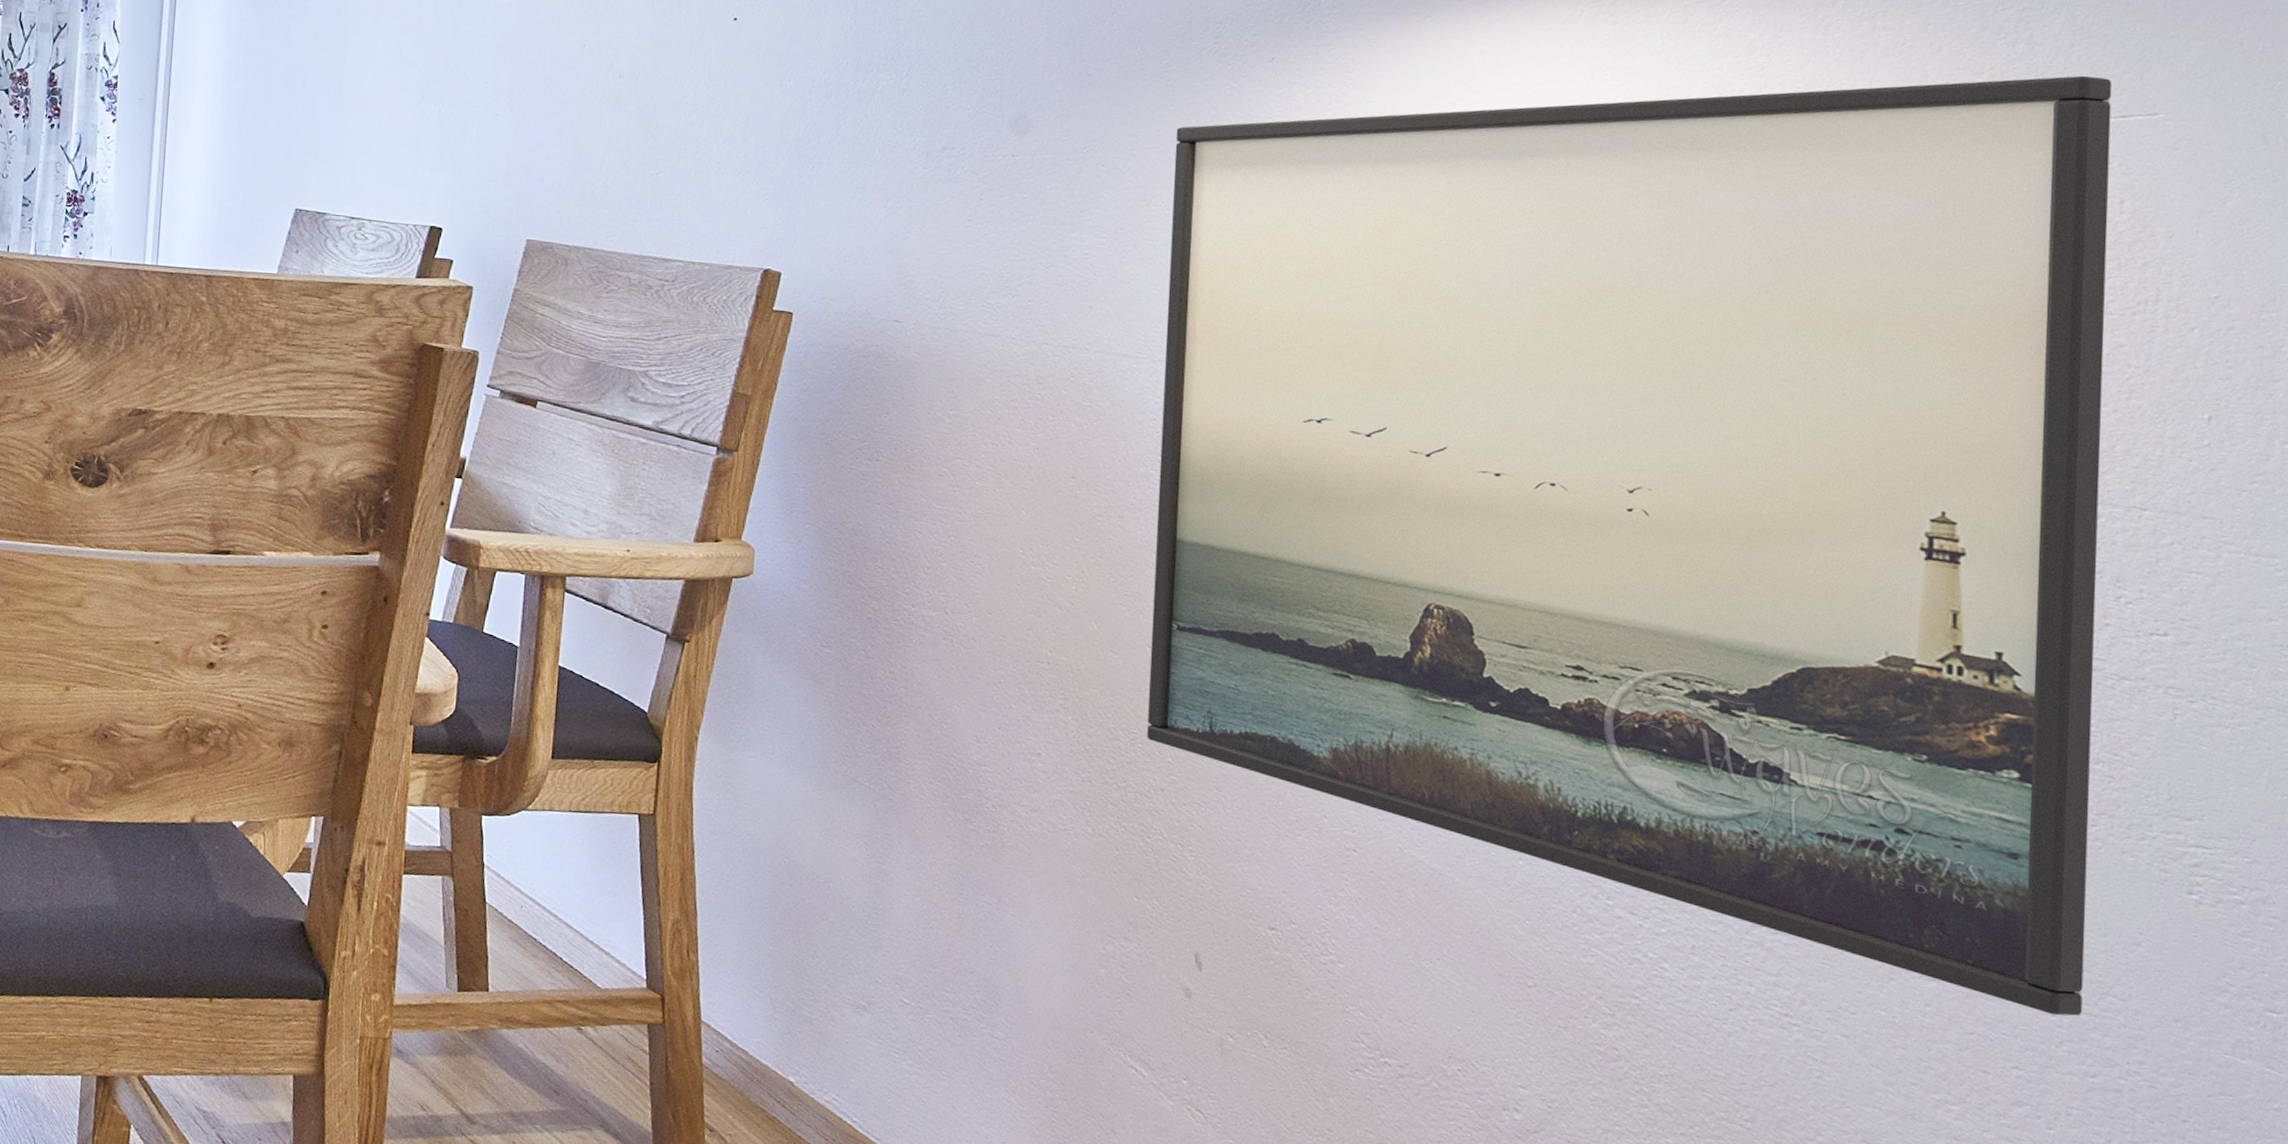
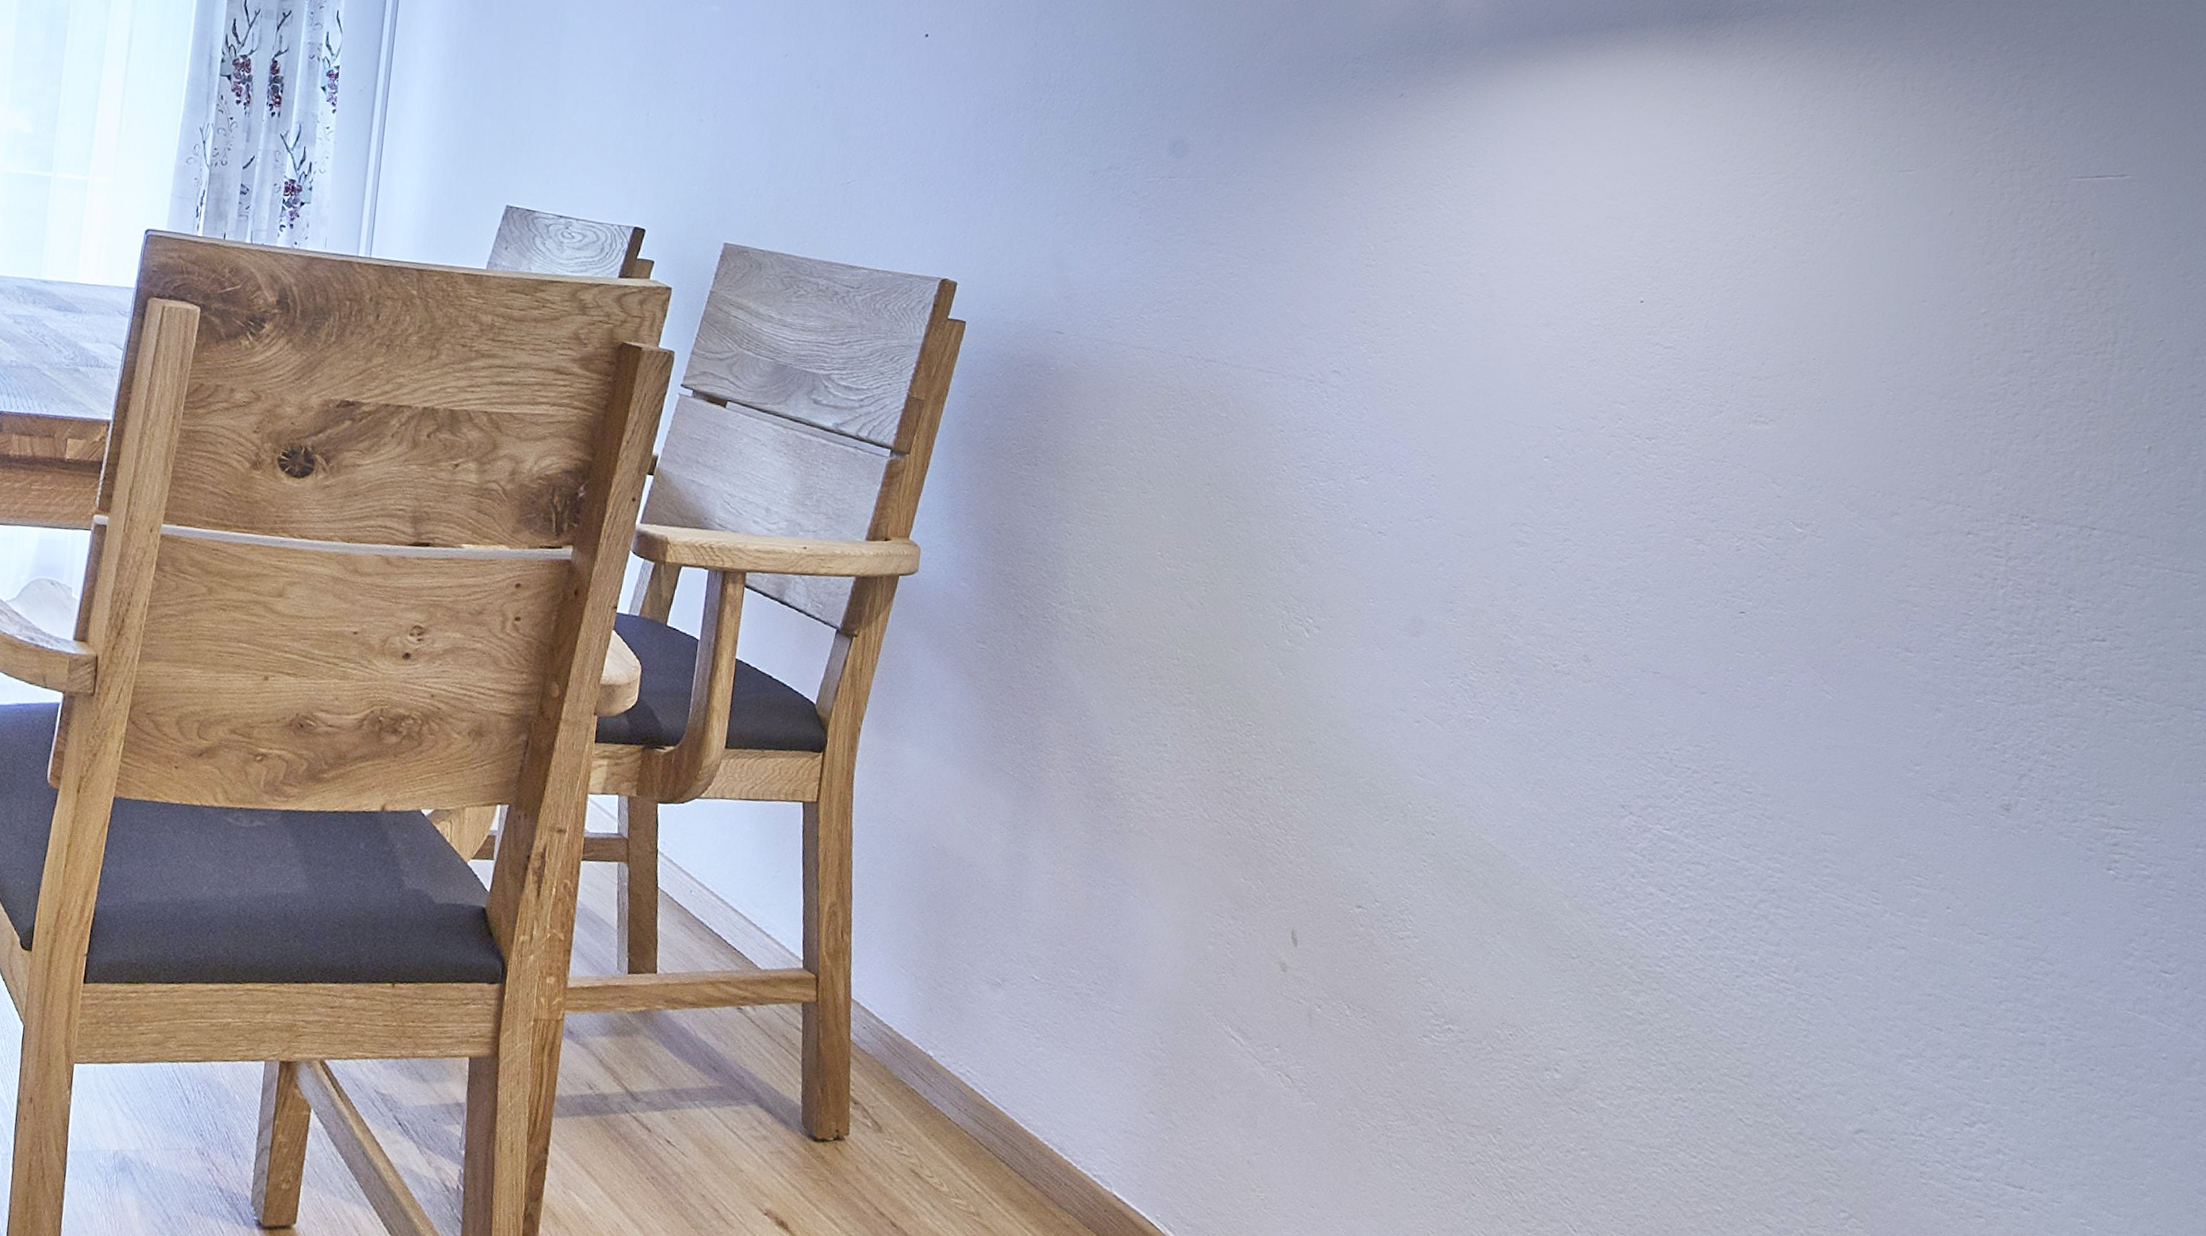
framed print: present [1147,75,2113,1016] -> none [1260,138,2092,979]

